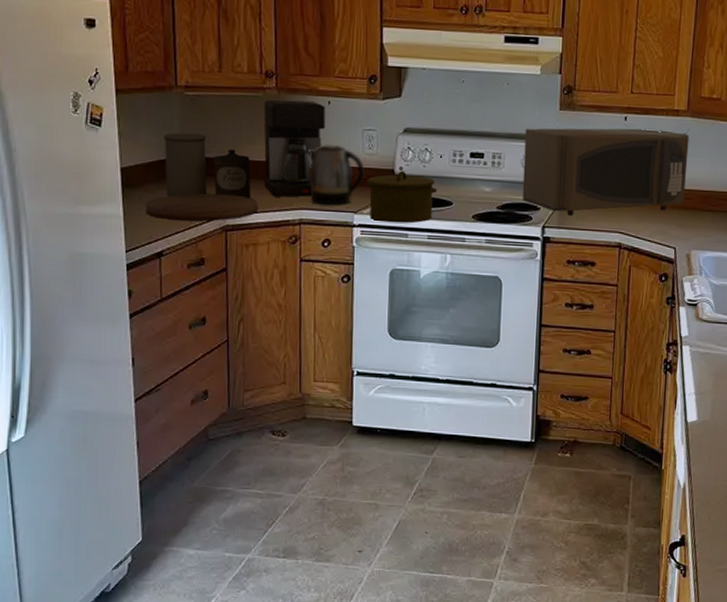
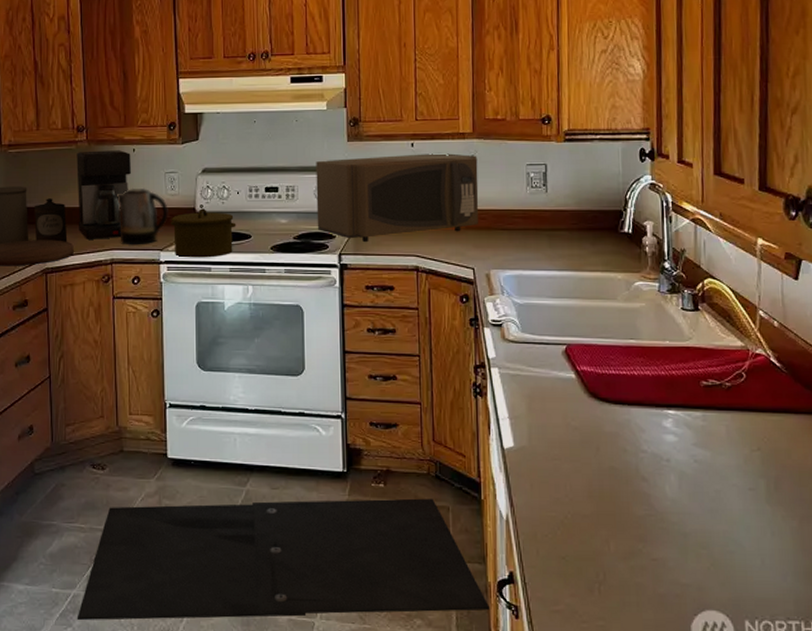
door mat: none [251,467,661,583] -> present [76,498,491,620]

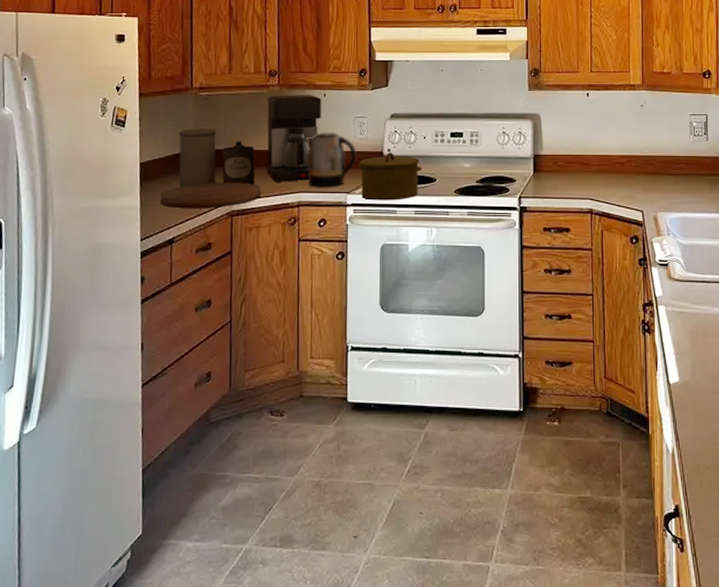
door mat: present [76,498,491,620] -> none [247,435,658,576]
microwave: present [316,152,479,242] -> none [499,102,647,185]

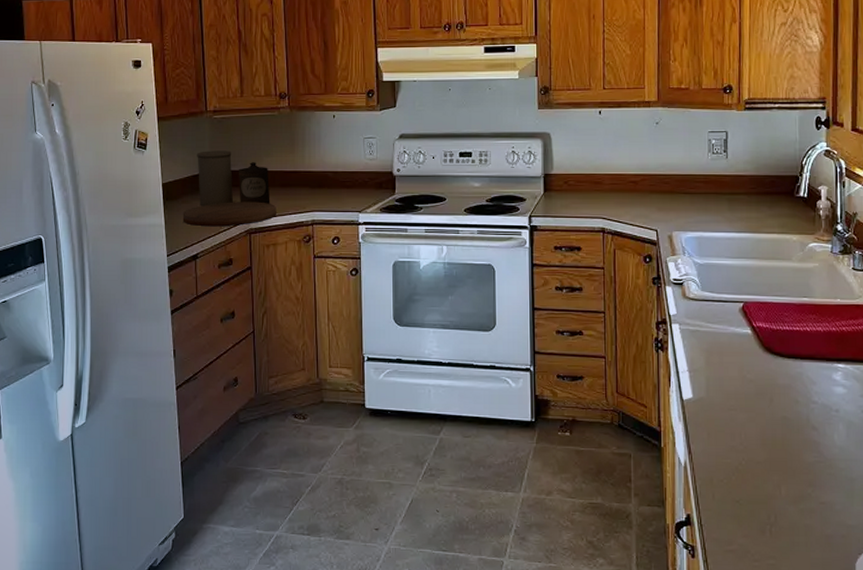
coffee maker: present [267,95,322,182] -> none [279,116,332,201]
kettle: present [306,131,357,187] -> none [318,152,367,206]
cooking pot: present [359,152,422,201] -> none [369,172,432,219]

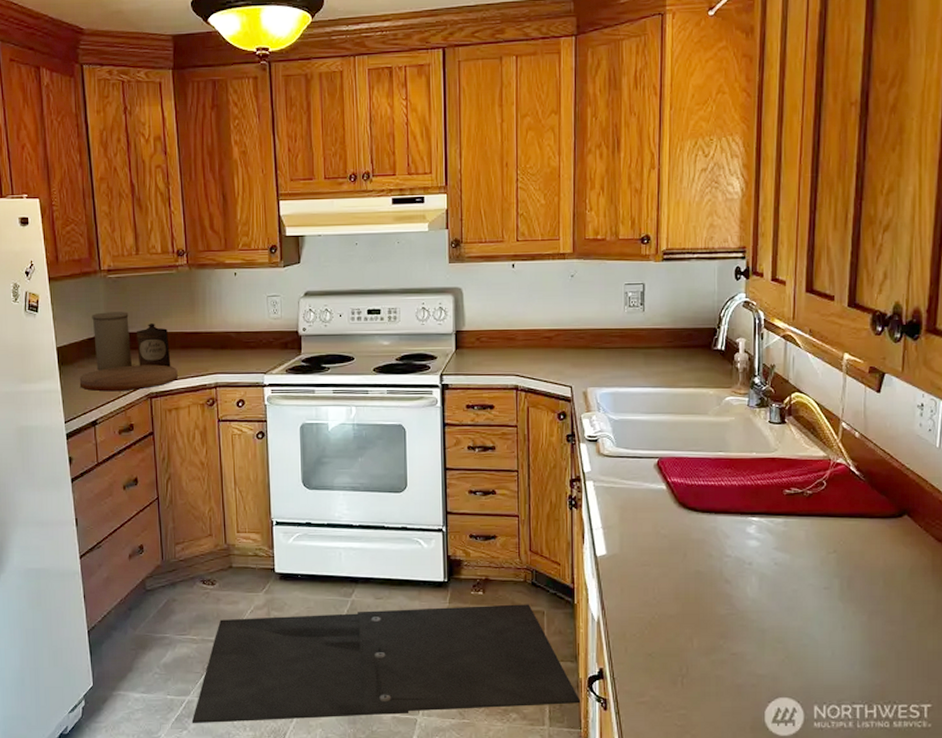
door mat: none [279,446,669,560] -> present [191,604,581,723]

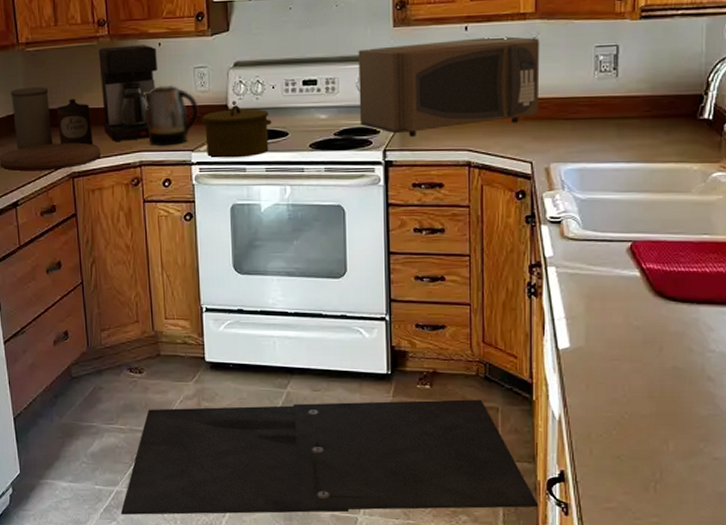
coffee maker: none [177,274,234,364] -> present [98,45,158,141]
kettle: none [220,311,271,368] -> present [144,84,199,146]
cooking pot: none [274,331,339,381] -> present [202,105,272,158]
microwave: none [418,273,578,362] -> present [358,36,540,136]

